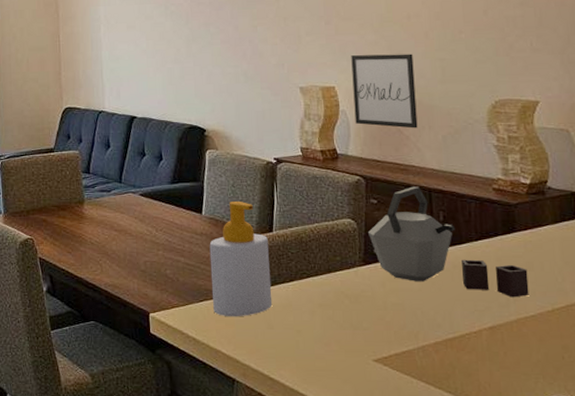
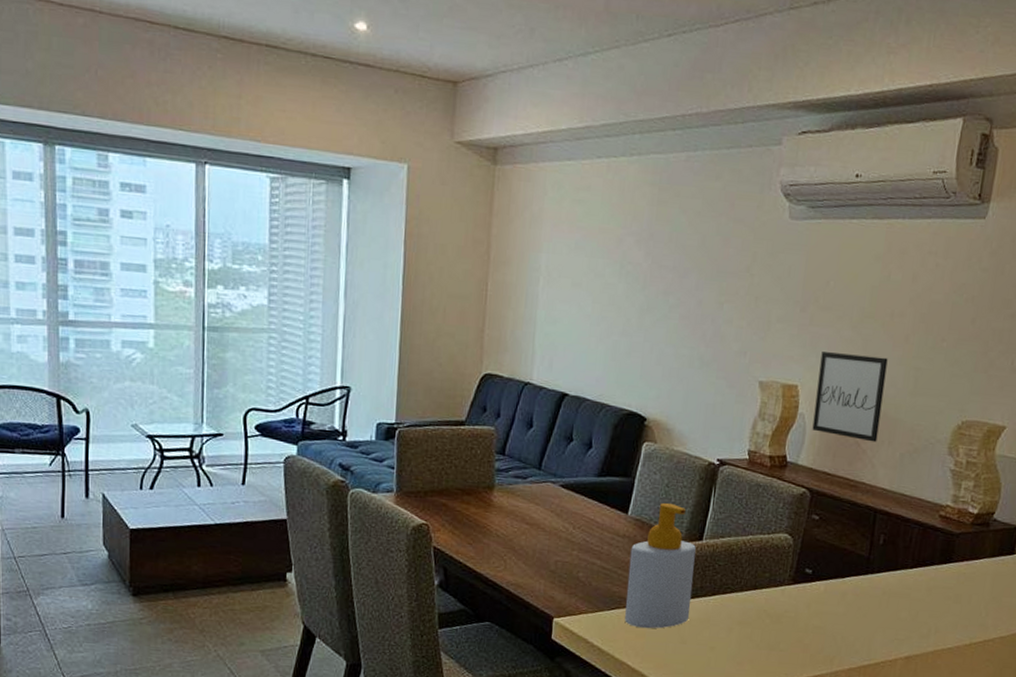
kettle: present [368,186,529,298] -> none [803,505,955,629]

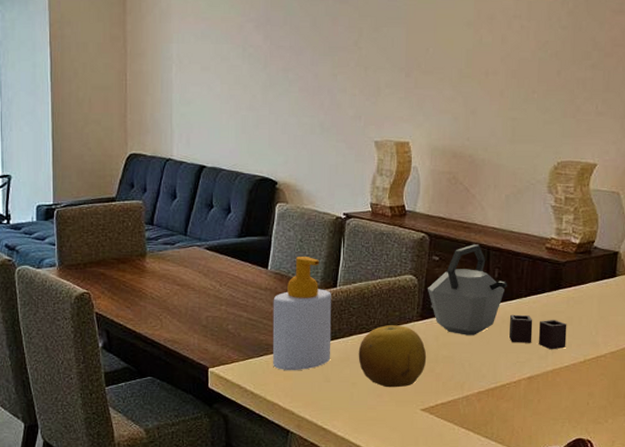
fruit: none [719,587,796,657] -> present [358,325,427,388]
kettle: none [803,505,955,629] -> present [428,244,567,350]
wall art: present [812,352,888,443] -> none [425,111,487,187]

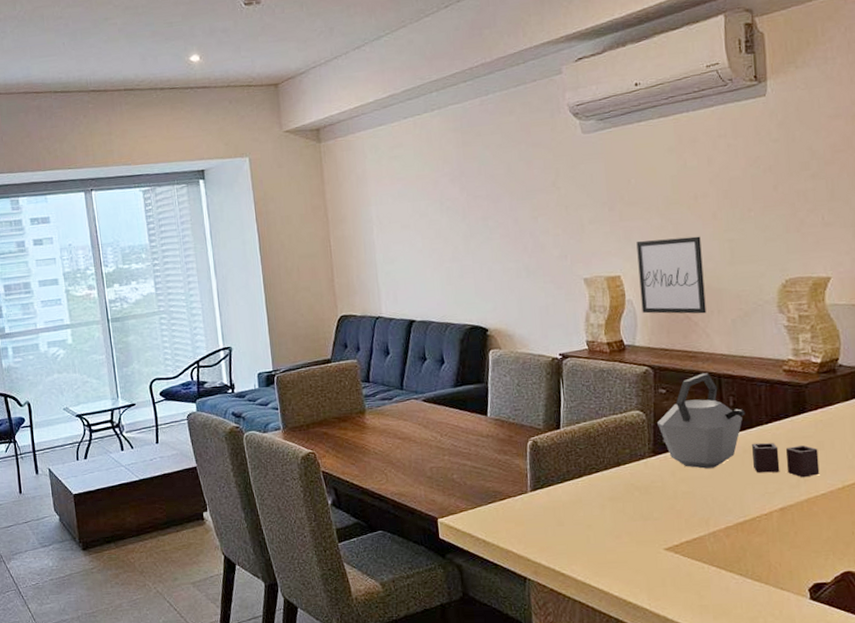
soap bottle: present [272,257,332,371] -> none [496,400,562,517]
fruit: present [358,325,427,388] -> none [590,463,665,528]
wall art: none [425,111,487,187] -> present [636,236,707,314]

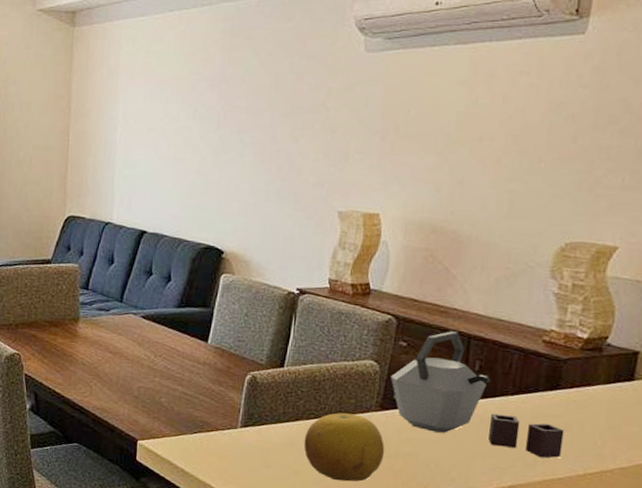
fruit: none [590,463,665,528] -> present [303,413,385,482]
wall art: present [636,236,707,314] -> none [396,179,478,268]

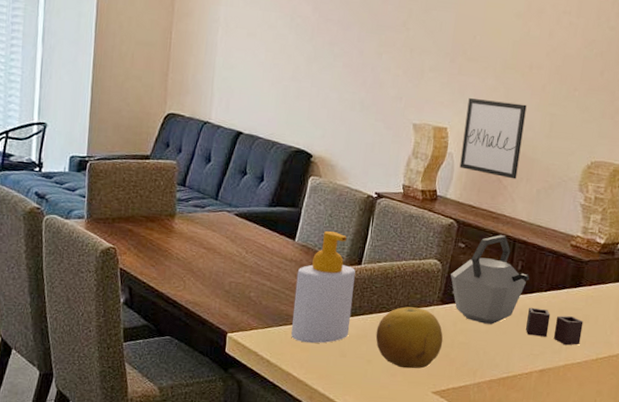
soap bottle: none [207,332,277,453] -> present [291,231,356,344]
wall art: none [396,179,478,268] -> present [459,98,527,179]

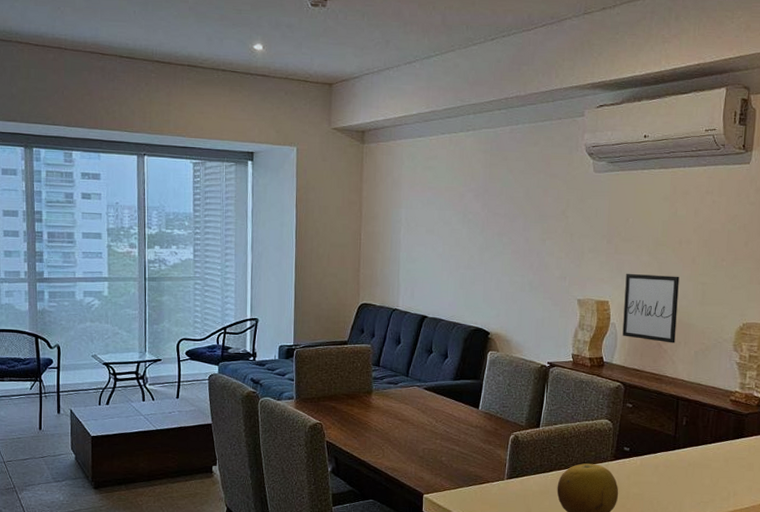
soap bottle: present [291,231,356,344] -> none [480,399,535,501]
kettle: present [450,235,584,346] -> none [621,394,748,493]

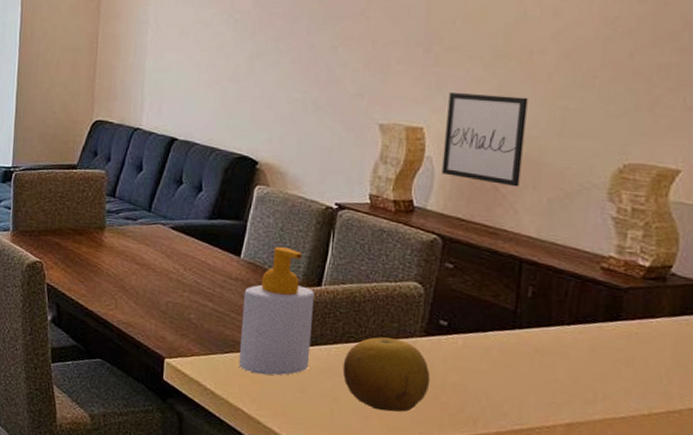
soap bottle: none [480,399,535,501] -> present [239,247,314,376]

